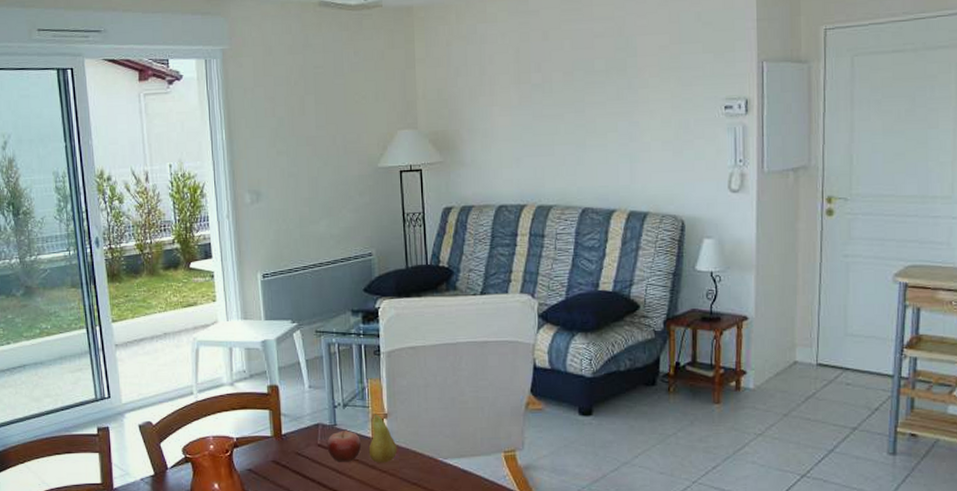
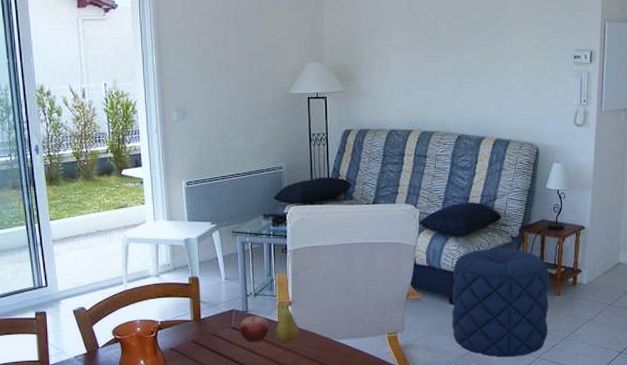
pouf: none [581,345,706,480] -> present [452,248,550,357]

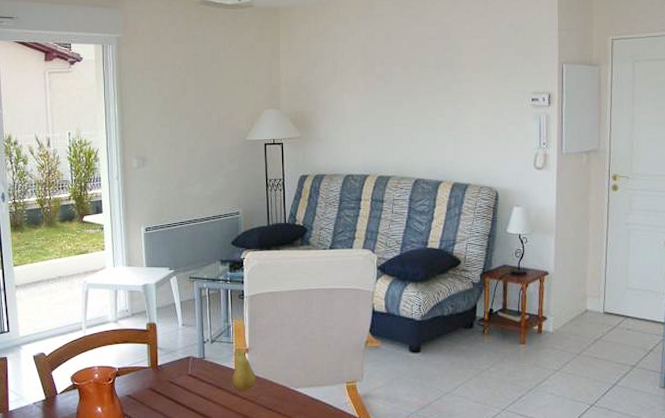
fruit: present [239,315,269,342] -> none [196,362,226,390]
pouf: present [452,248,550,357] -> none [412,294,514,408]

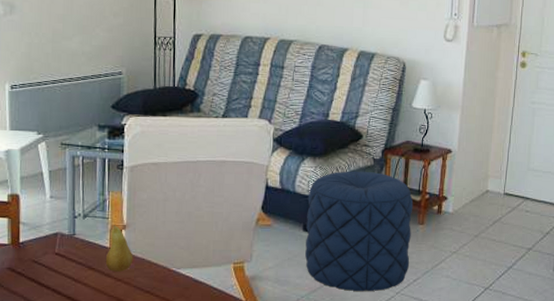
pouf: none [412,294,514,408] -> present [305,171,414,291]

